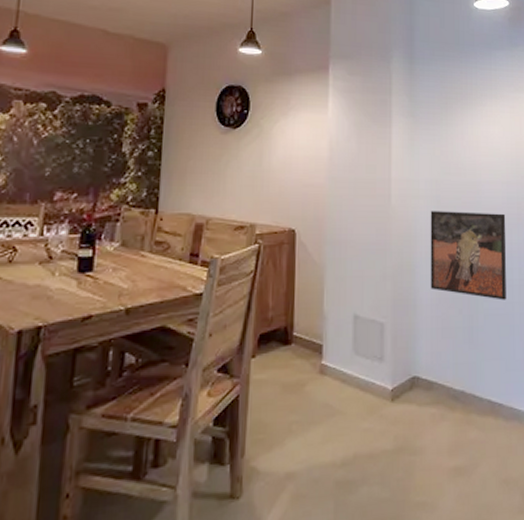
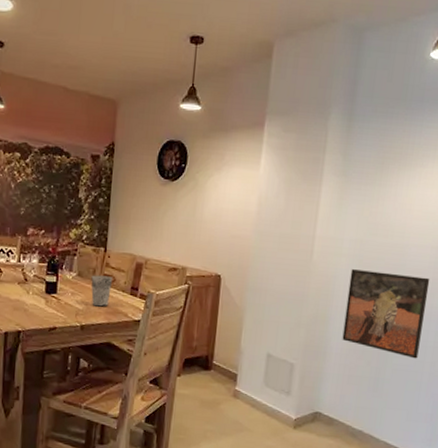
cup: none [138,243,167,282] -> present [91,275,113,307]

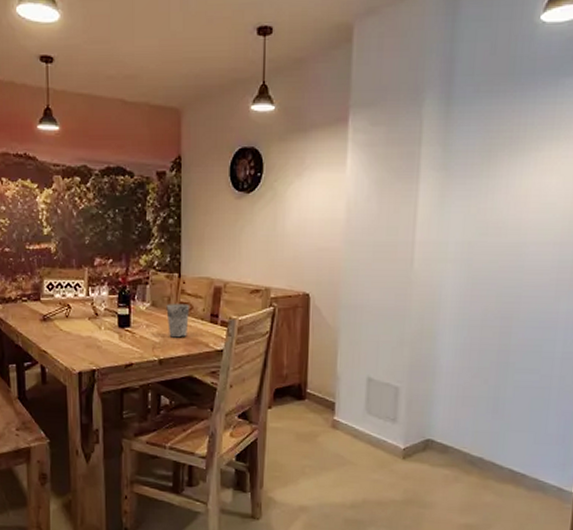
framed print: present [342,269,430,359] -> none [453,276,554,373]

